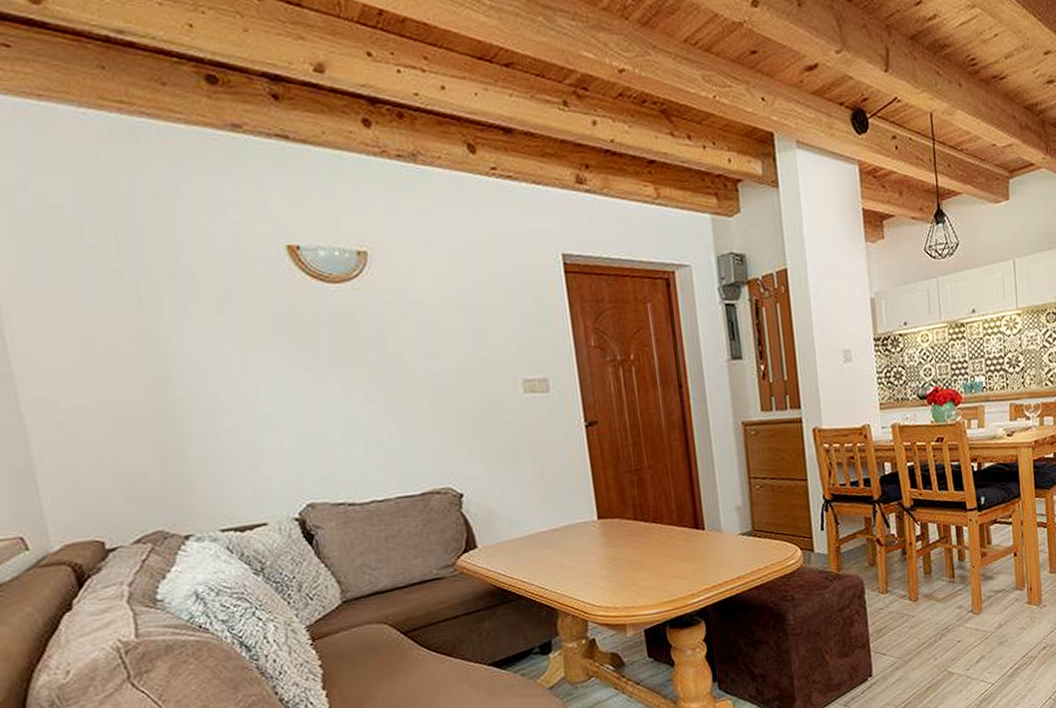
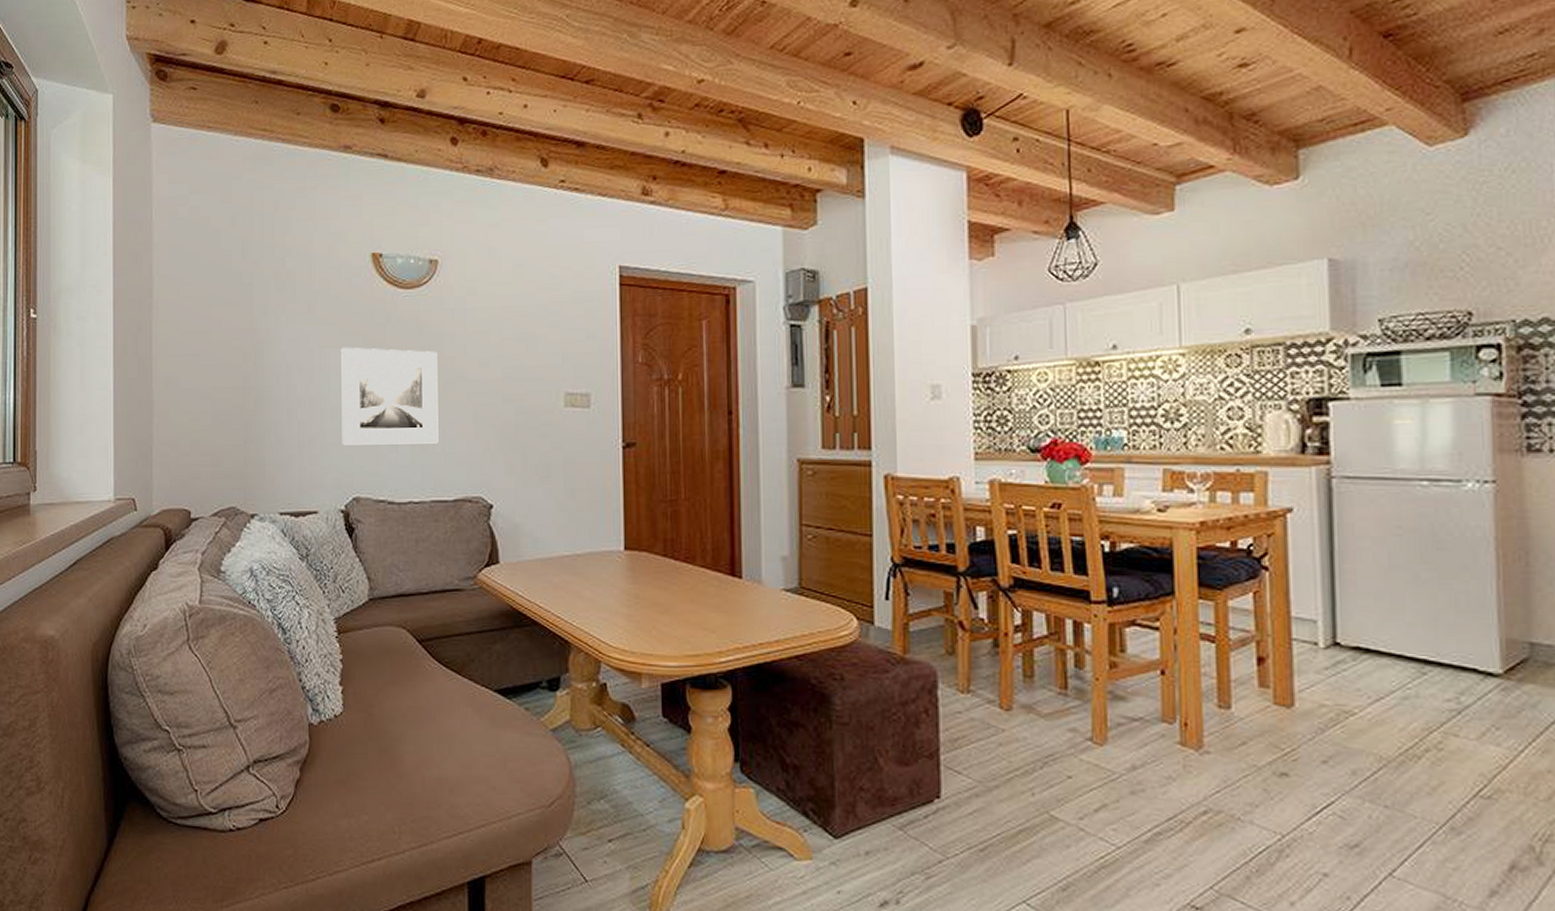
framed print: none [266,347,396,452] -> present [341,347,439,445]

